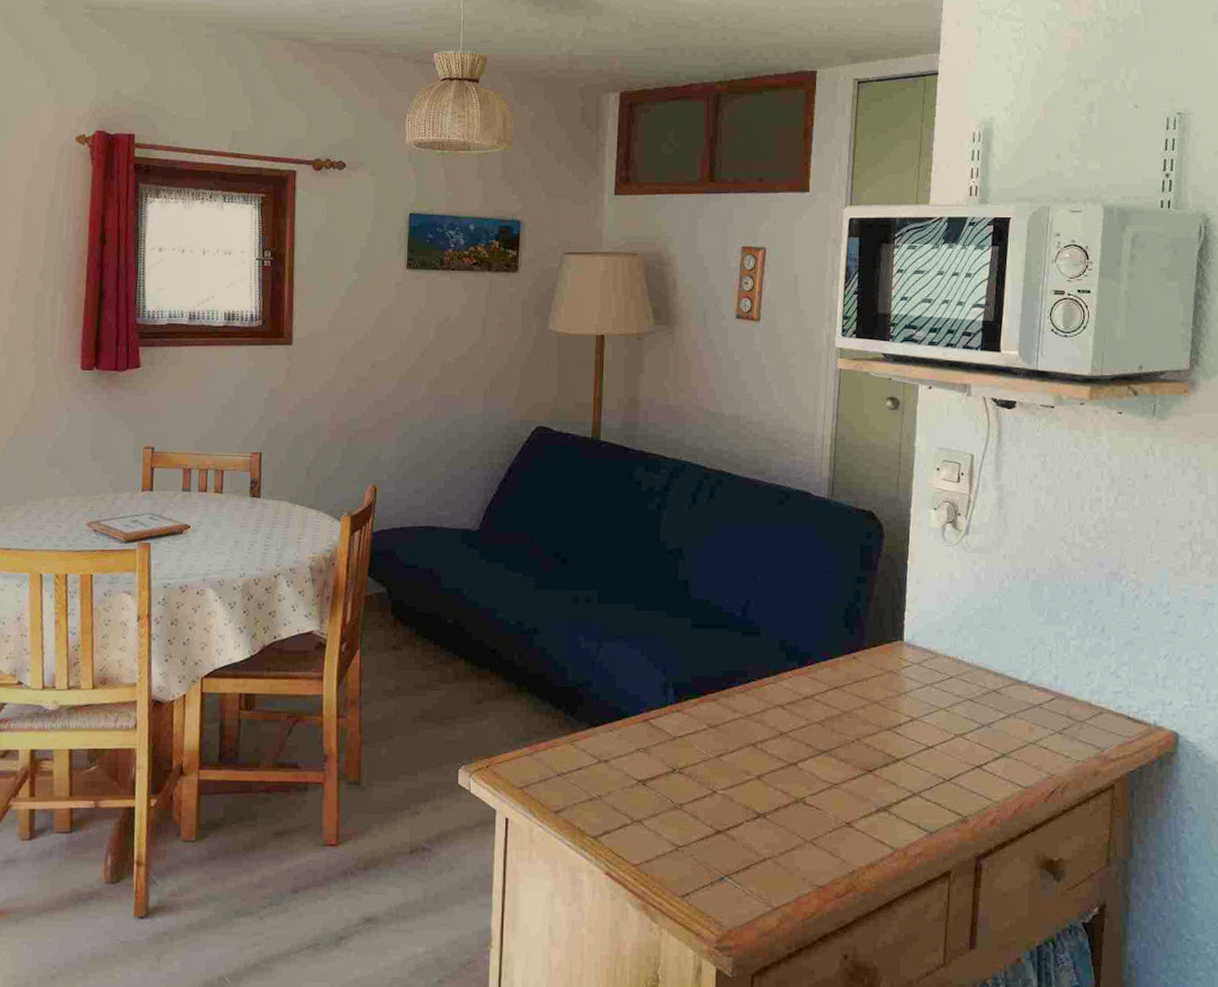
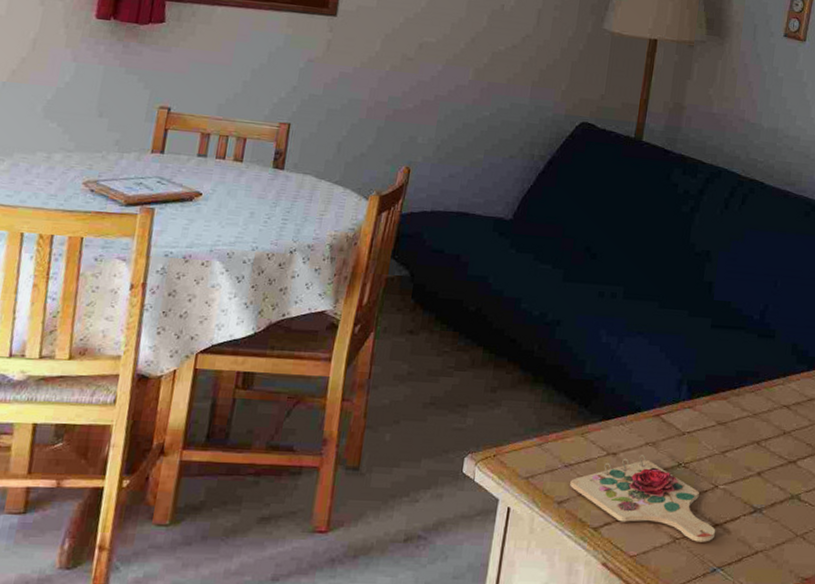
cutting board: none [565,761,719,850] -> present [570,455,716,542]

